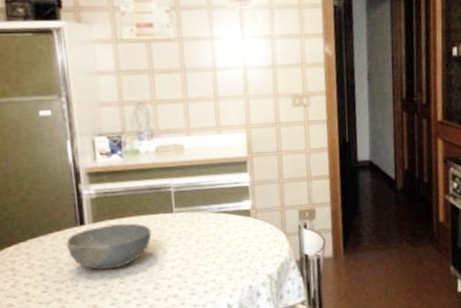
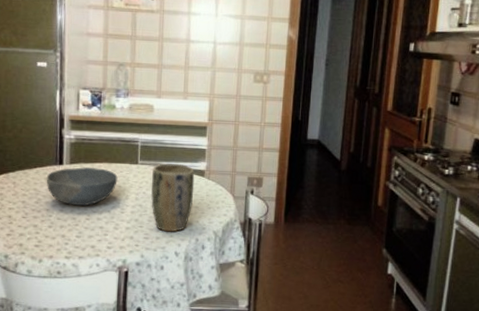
plant pot: none [191,206,241,284] -> present [150,163,195,232]

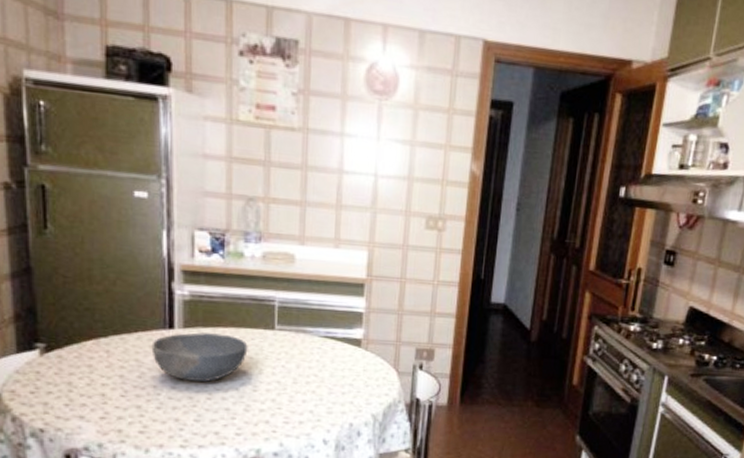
plant pot: present [150,163,195,232] -> none [291,329,349,415]

